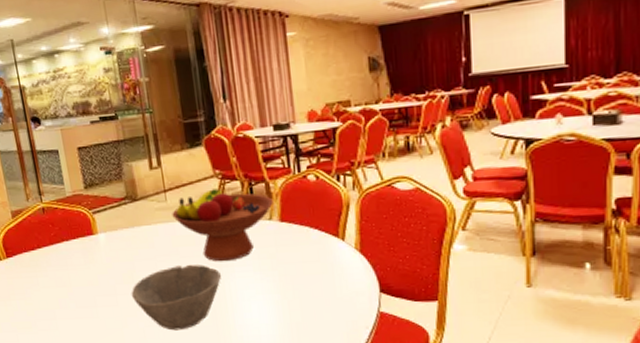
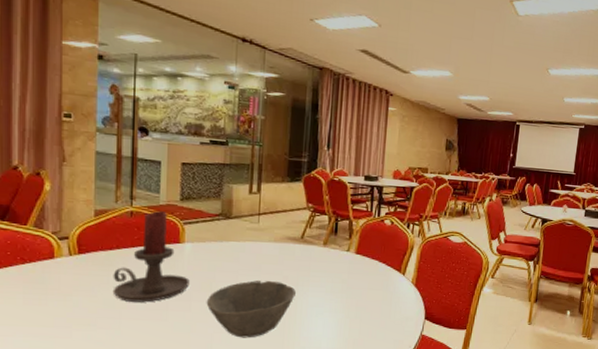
candle holder: none [40,202,112,301] -> present [112,210,190,303]
fruit bowl: present [172,188,273,262] -> none [261,219,353,282]

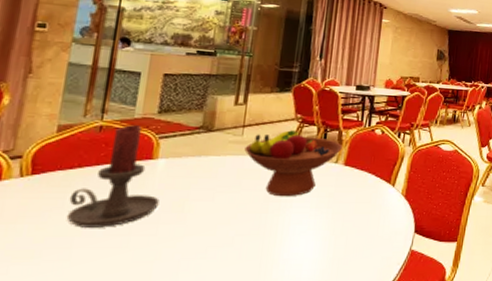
bowl: present [206,280,296,338] -> none [175,198,278,264]
fruit bowl: none [261,219,353,282] -> present [244,130,342,197]

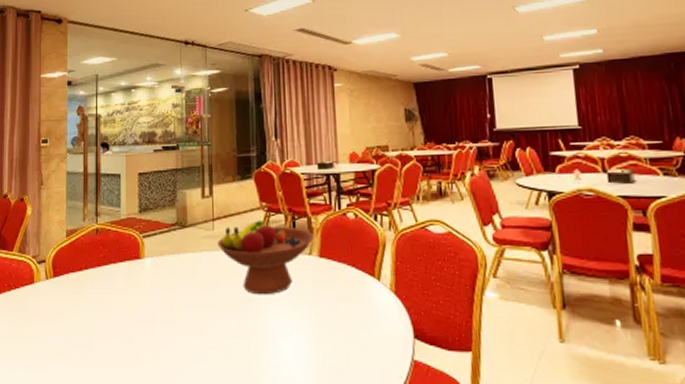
candle holder: present [66,124,159,228] -> none [82,225,151,327]

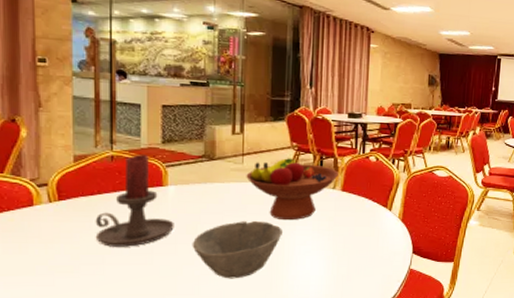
candle holder: none [82,225,151,327] -> present [95,153,174,247]
bowl: none [168,297,258,368] -> present [192,221,282,279]

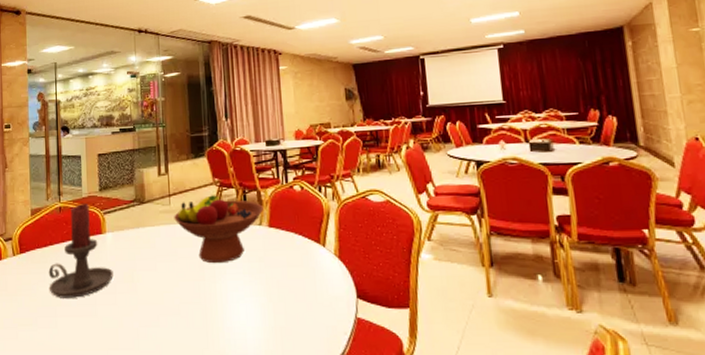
bowl: present [192,221,282,279] -> none [129,266,213,332]

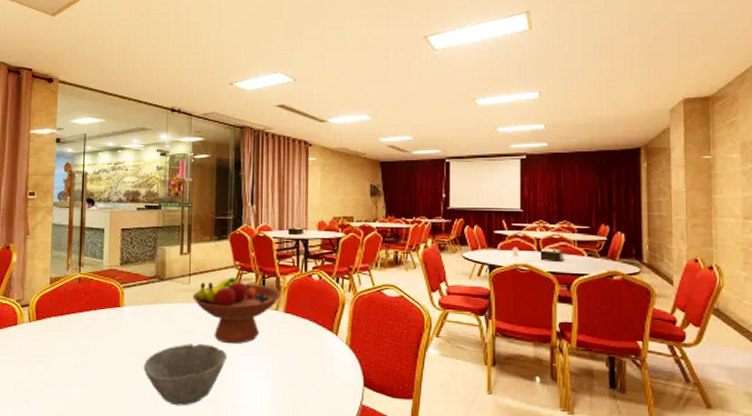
candle holder: present [48,202,113,298] -> none [63,275,128,368]
bowl: none [129,266,213,332] -> present [143,344,227,406]

